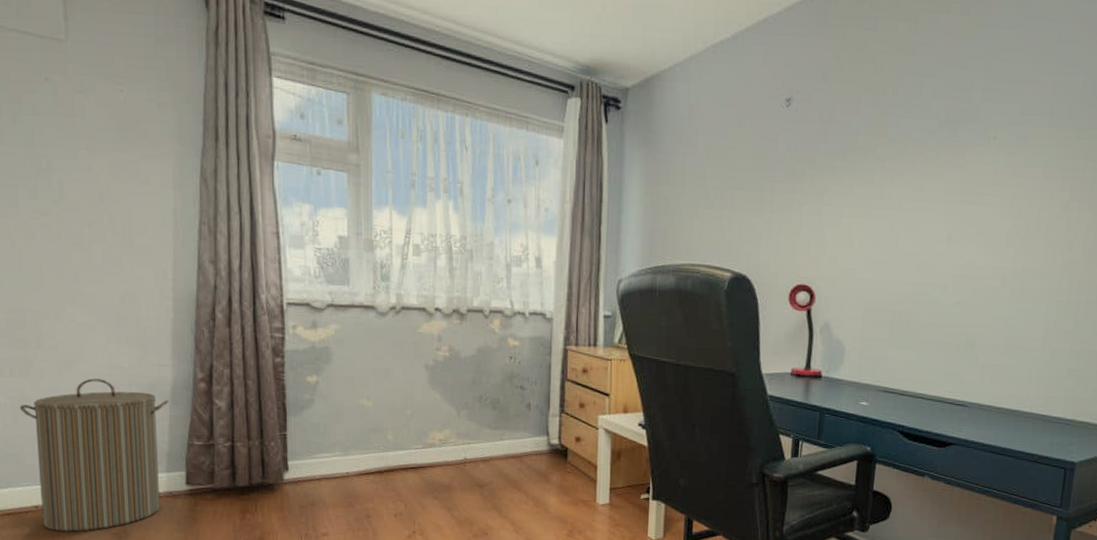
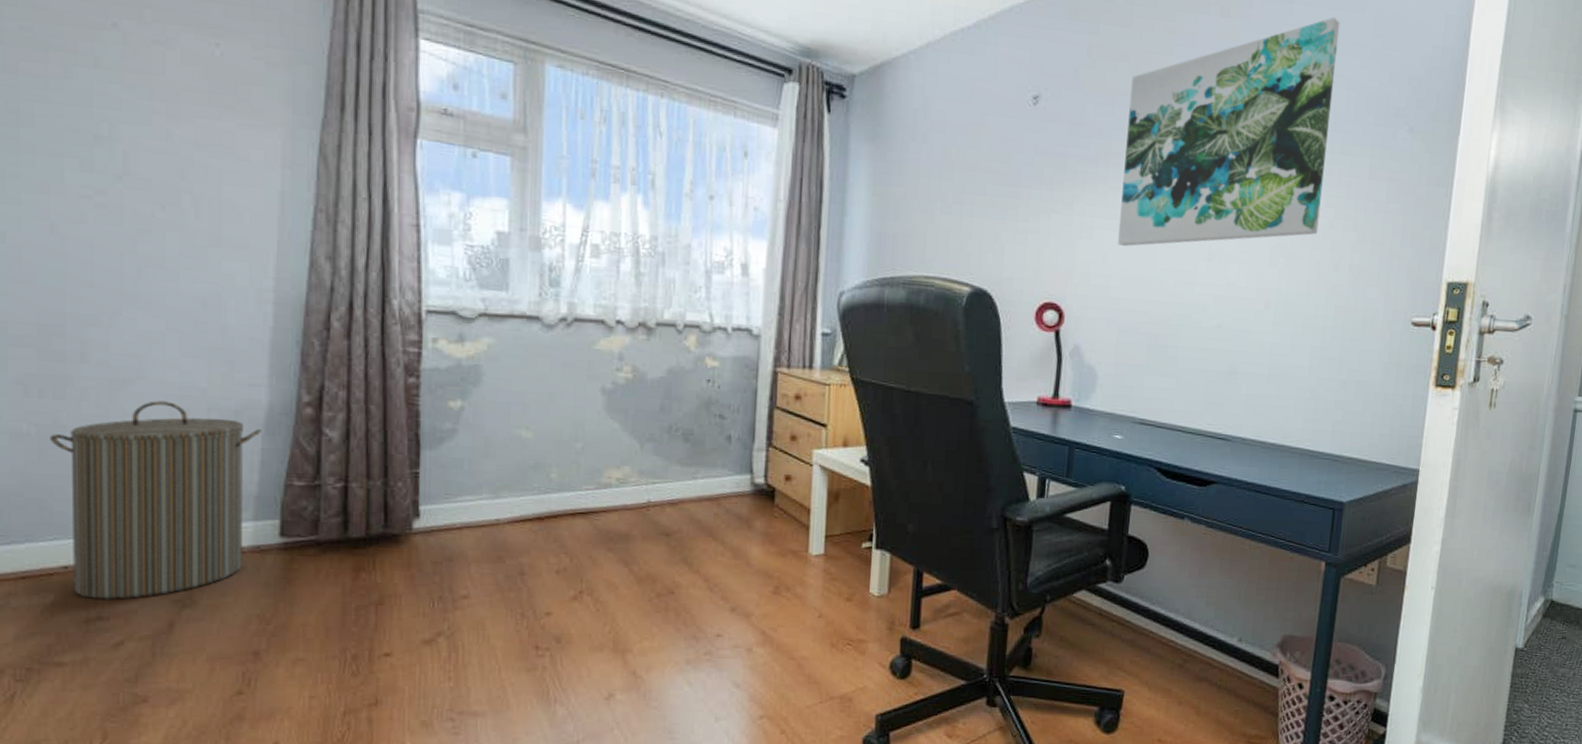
wall art: none [864,8,1078,232] -> present [1118,16,1340,246]

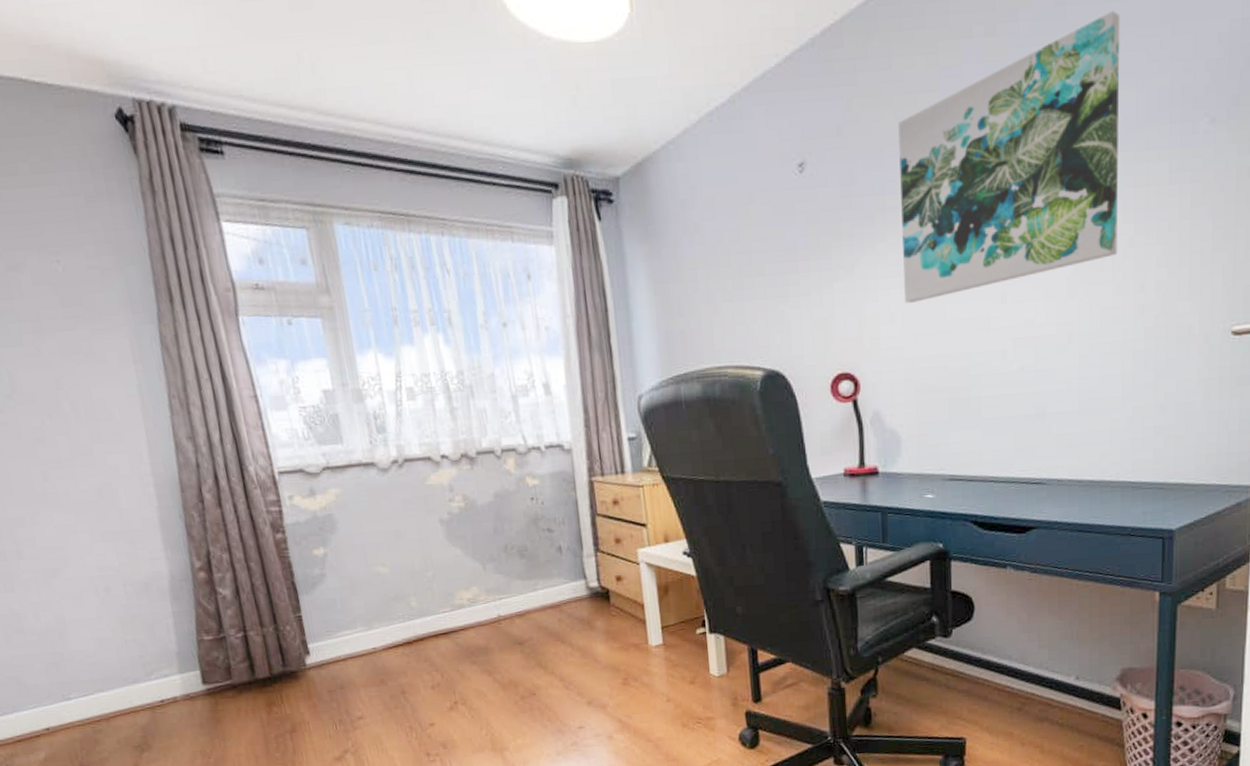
laundry hamper: present [49,401,262,599] -> none [10,582,179,752]

